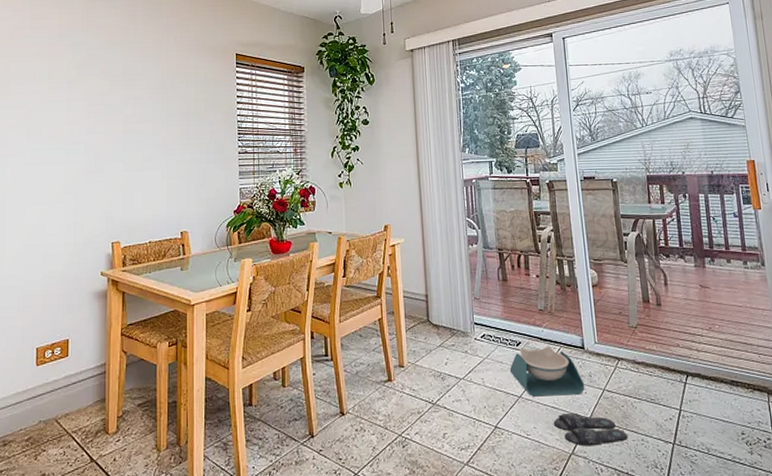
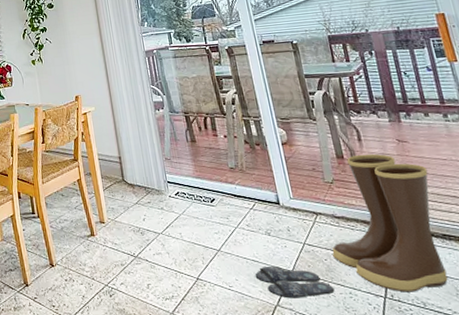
pet bowl: present [509,346,585,397] -> none [206,202,285,250]
boot: none [629,298,732,439] -> present [332,153,448,293]

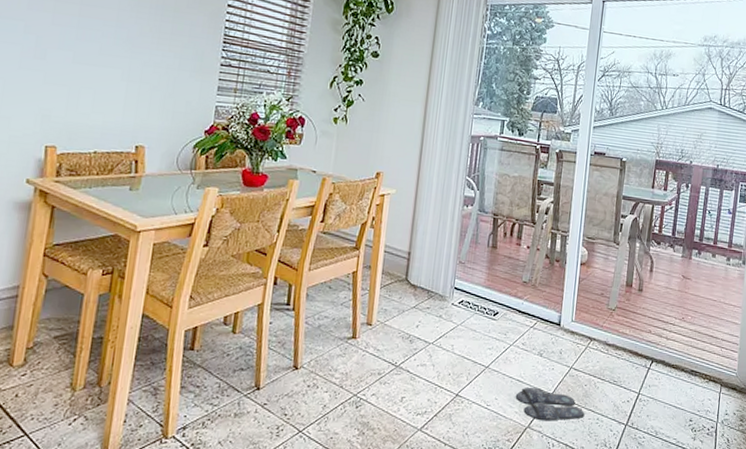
boot: present [332,153,448,293] -> none [593,285,698,422]

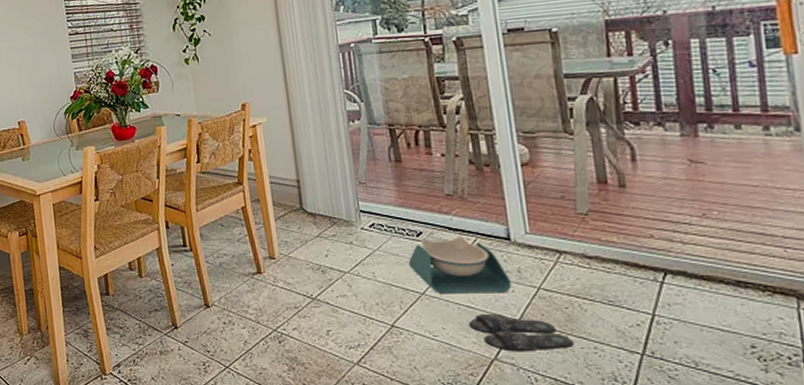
pet bowl: none [481,318,554,370] -> present [408,237,512,294]

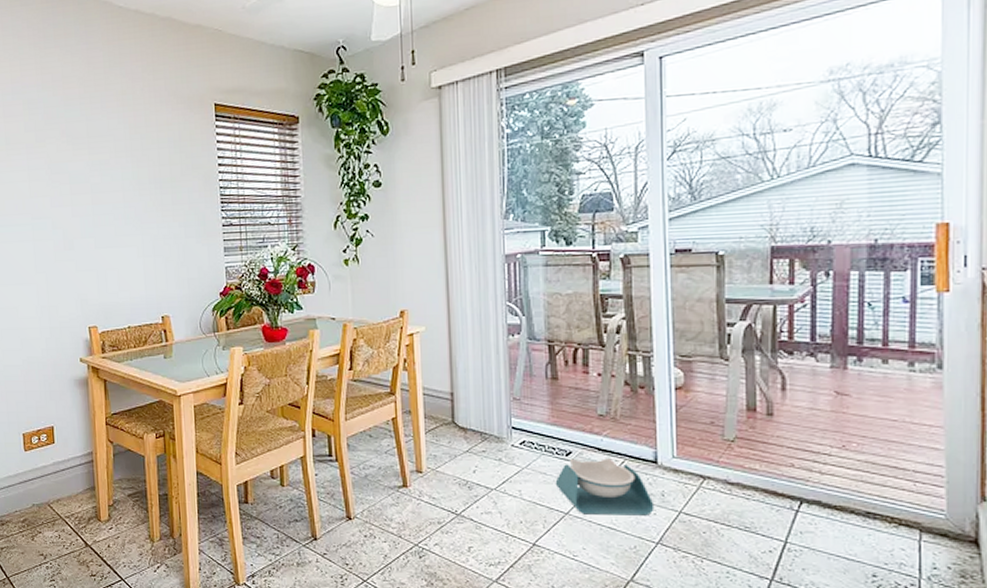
slippers: present [468,313,574,352] -> none [608,535,708,574]

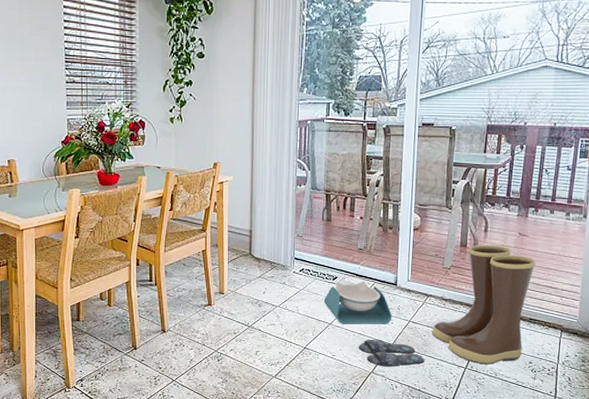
slippers: none [608,535,708,574] -> present [358,339,425,367]
boot: none [715,407,867,576] -> present [432,244,536,365]

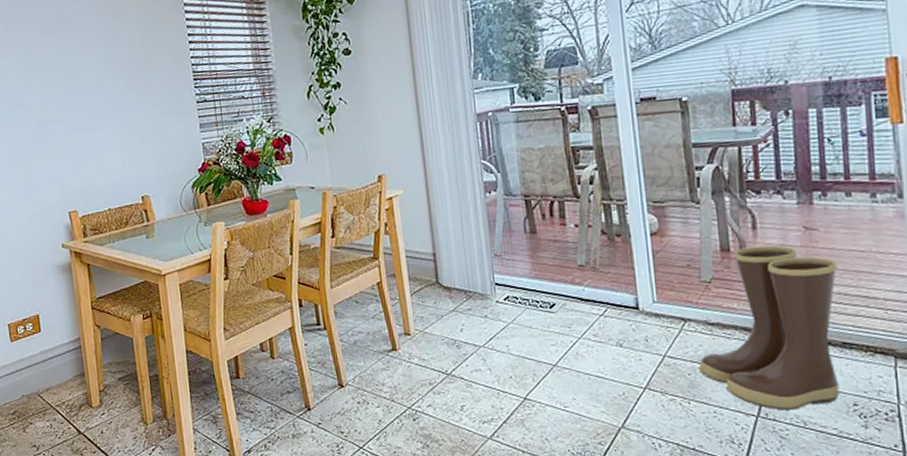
pet bowl: present [323,282,392,324] -> none [541,308,640,365]
slippers: present [358,339,425,367] -> none [597,382,696,419]

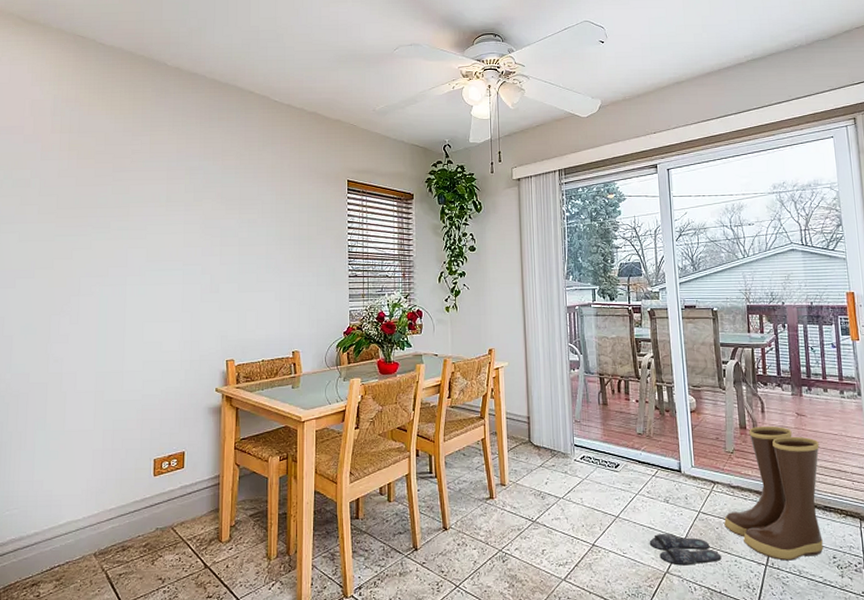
slippers: none [597,382,696,419] -> present [649,533,722,566]

